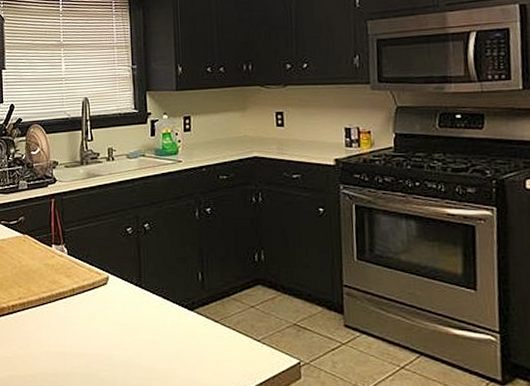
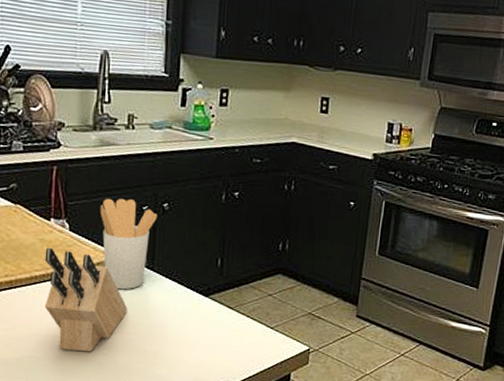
knife block: none [49,271,122,369] -> present [44,247,128,352]
utensil holder: none [91,223,140,307] -> present [100,198,157,290]

